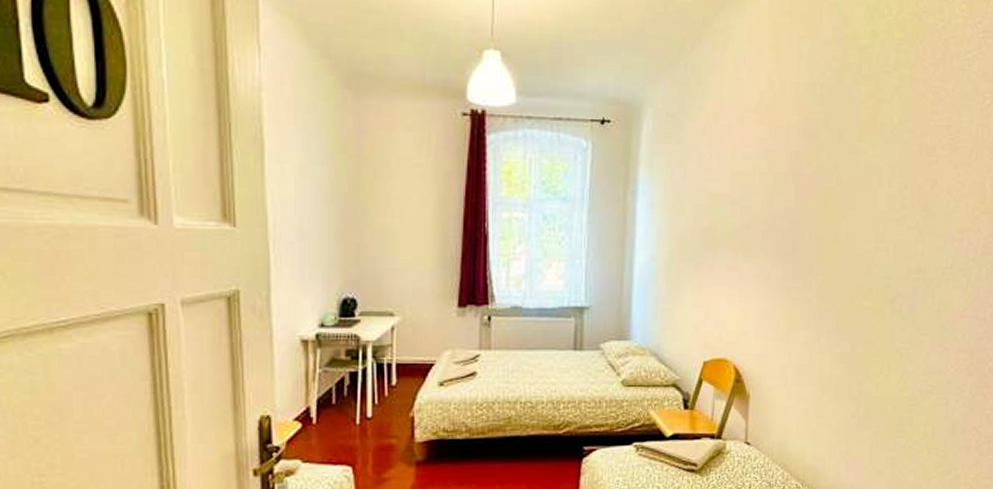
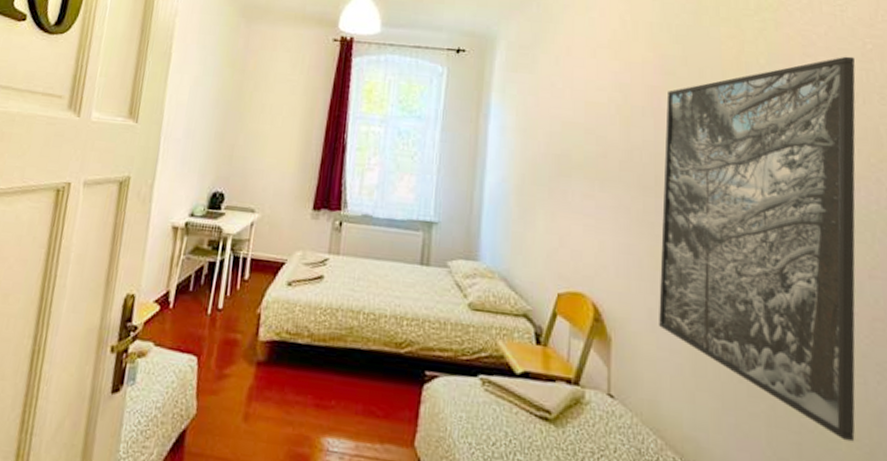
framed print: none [790,112,974,450] -> present [659,56,856,442]

